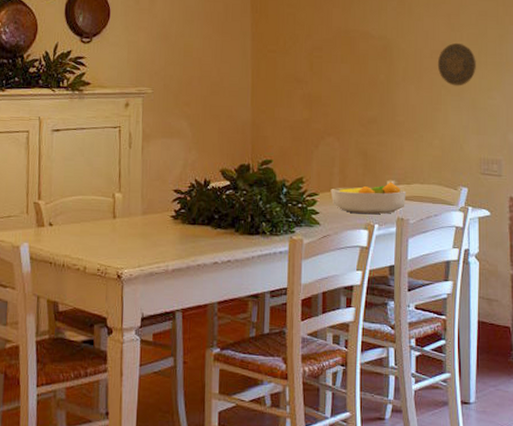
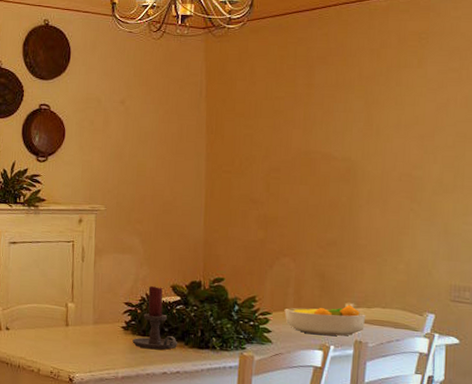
candle holder: none [182,171,229,239] -> present [132,286,178,350]
decorative plate: present [437,43,476,86] -> none [406,166,451,211]

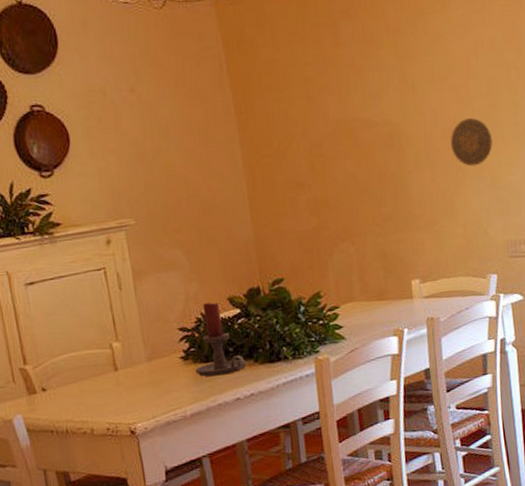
fruit bowl: present [284,304,366,336] -> none [352,281,434,321]
decorative plate: none [406,166,451,211] -> present [450,118,493,167]

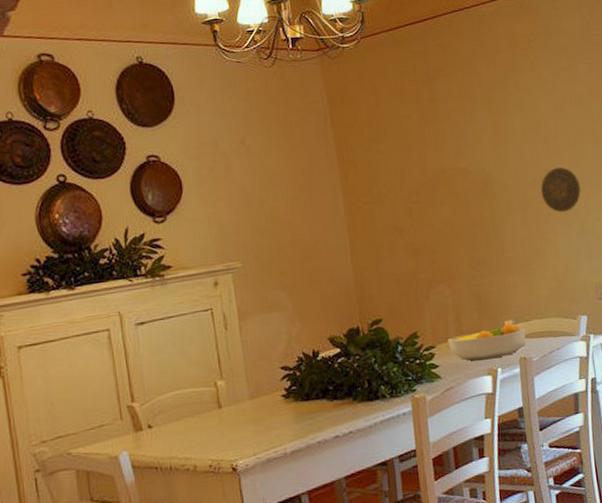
candle holder: present [195,302,247,377] -> none [296,341,346,415]
fruit bowl: none [352,281,434,321] -> present [447,321,526,361]

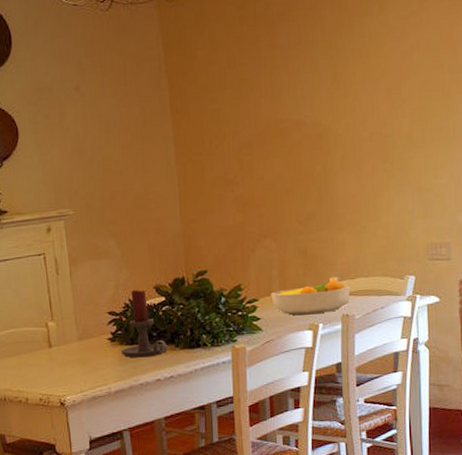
candle holder: none [296,341,346,415] -> present [121,289,169,358]
decorative plate: present [540,167,581,213] -> none [378,121,421,169]

